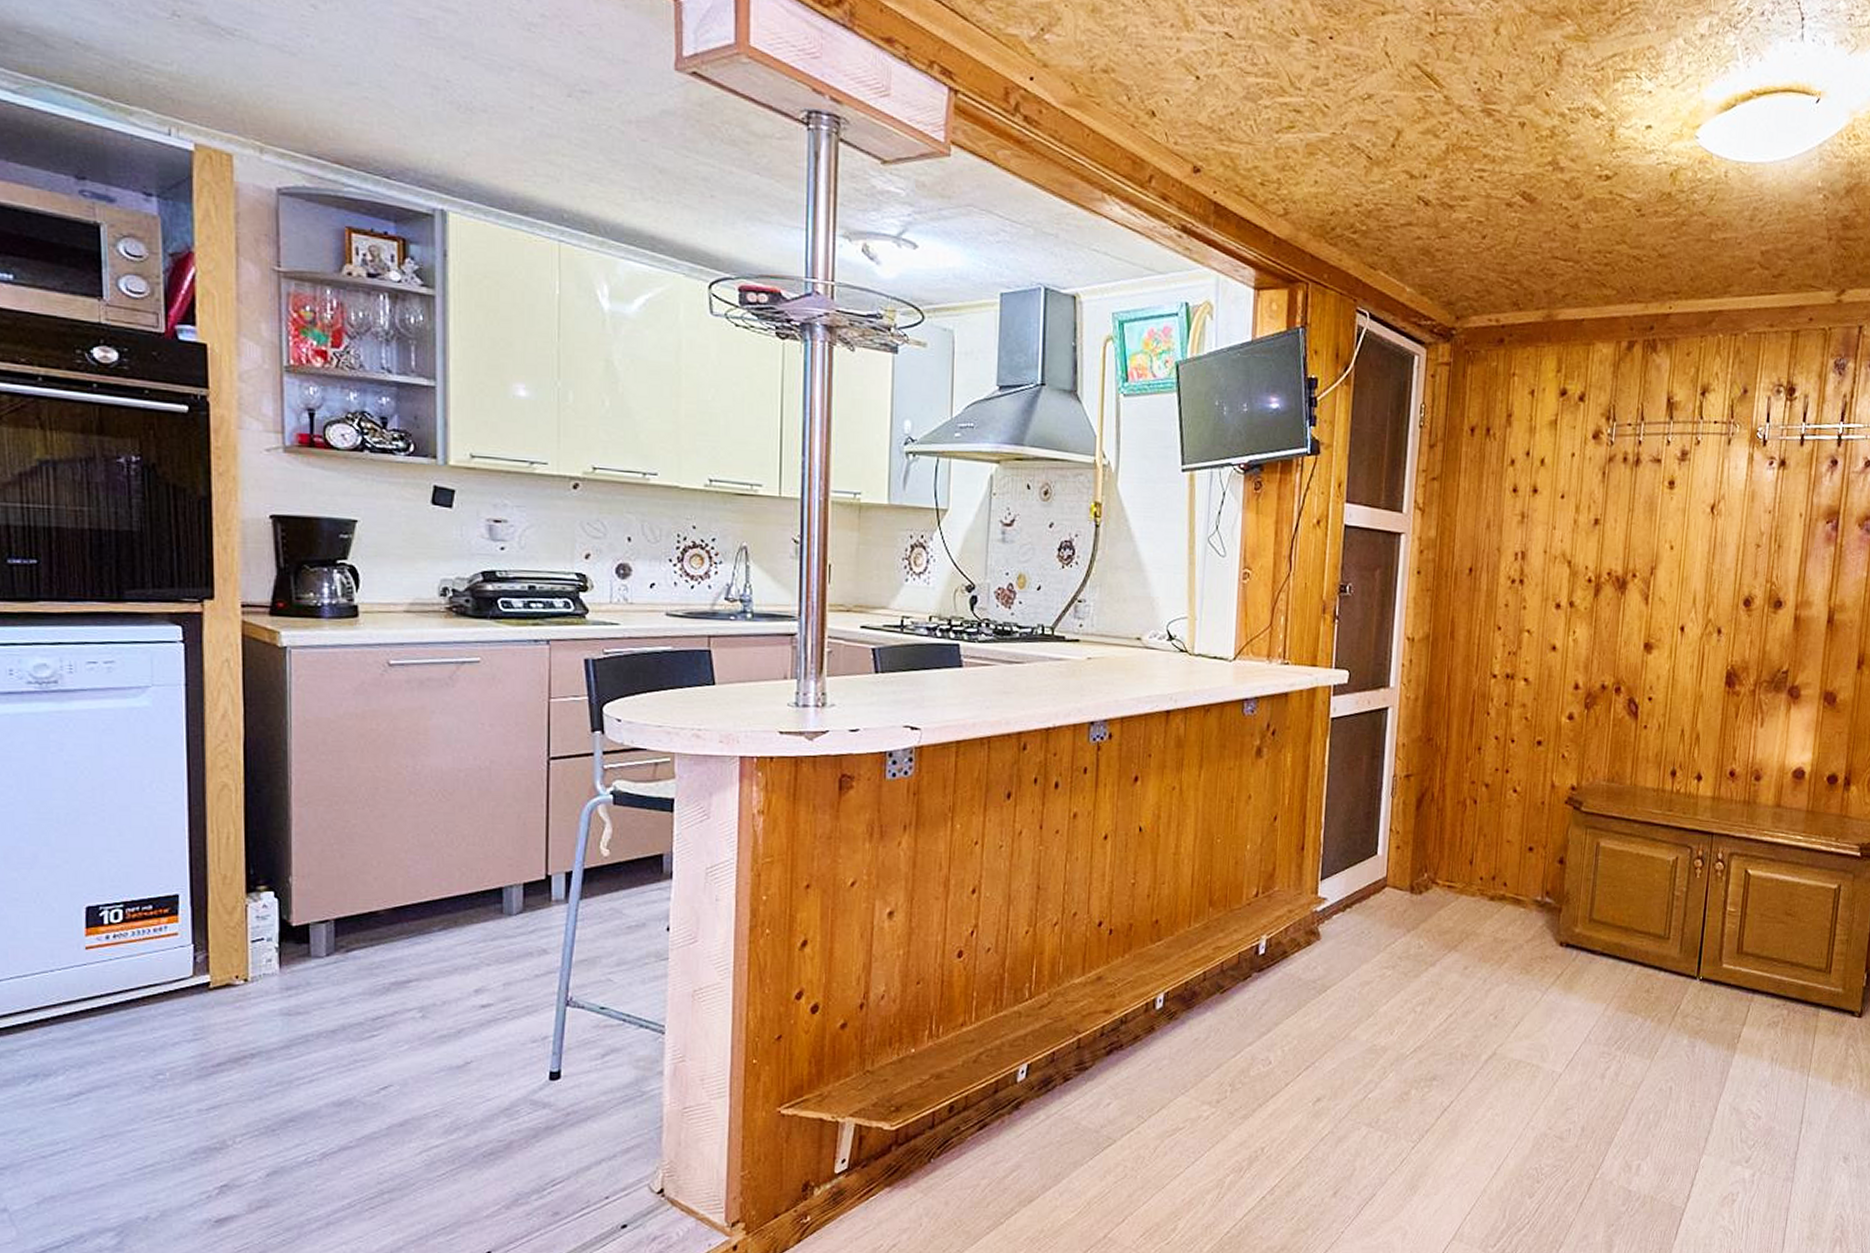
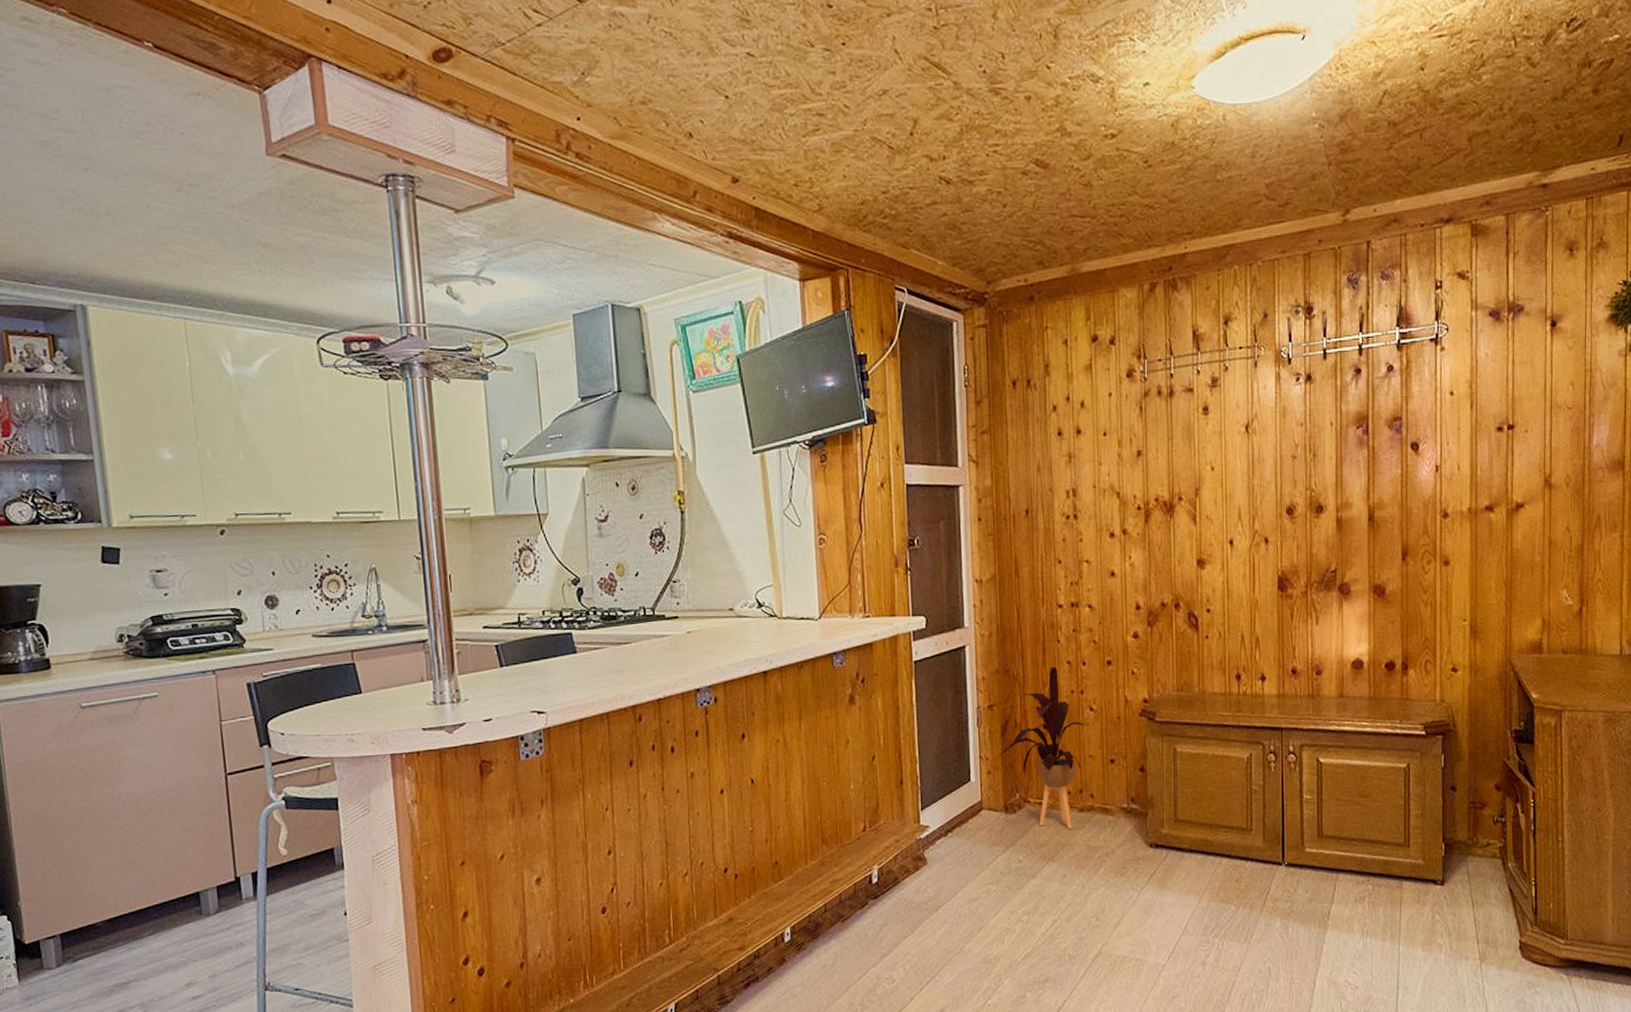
house plant: none [1411,740,1506,917] -> present [999,666,1085,829]

